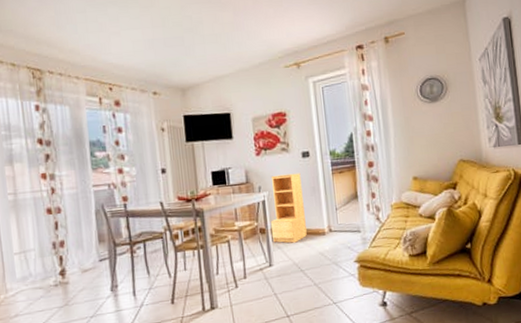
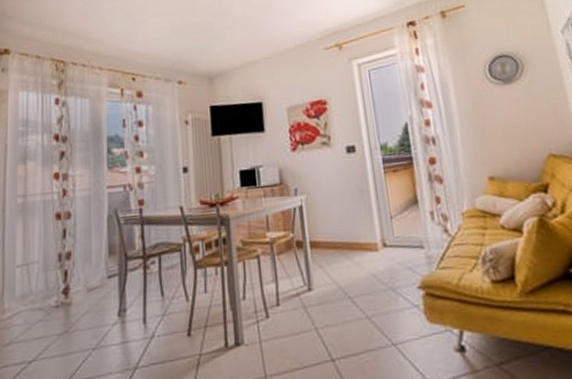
bookshelf: present [270,172,307,243] -> none [309,171,355,261]

